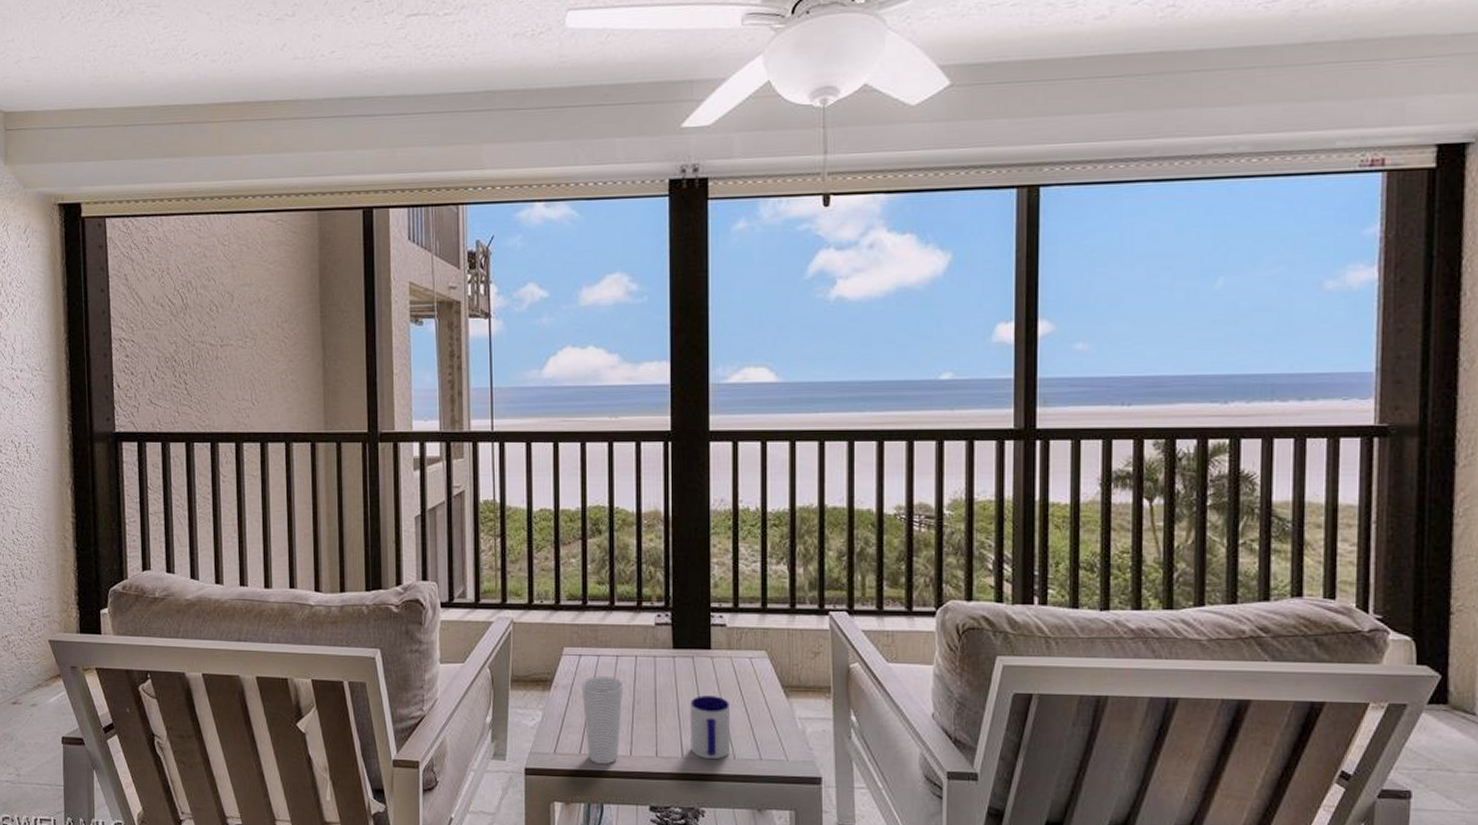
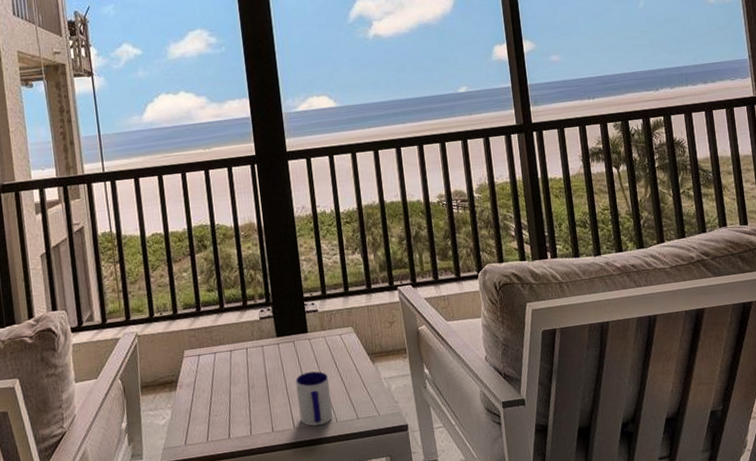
cup: present [581,676,622,765] -> none [203,369,241,448]

